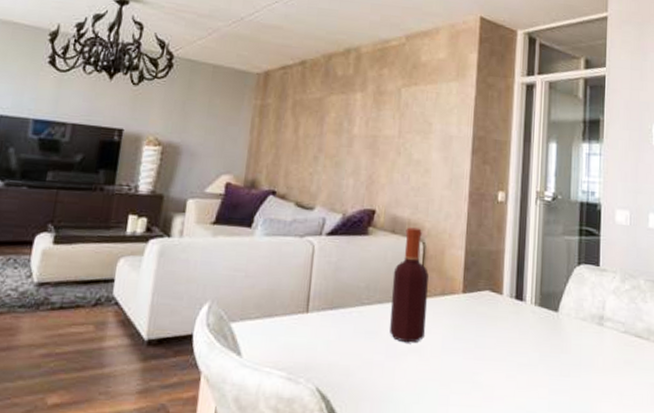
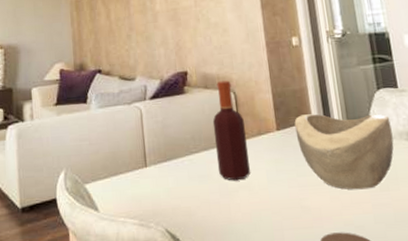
decorative bowl: none [482,279,585,372] -> present [294,114,394,190]

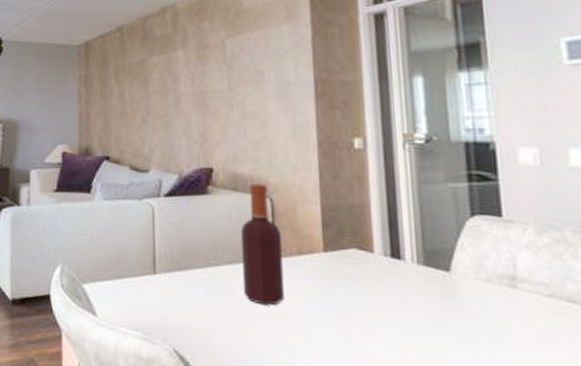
decorative bowl: present [294,114,394,190] -> none [348,236,489,341]

